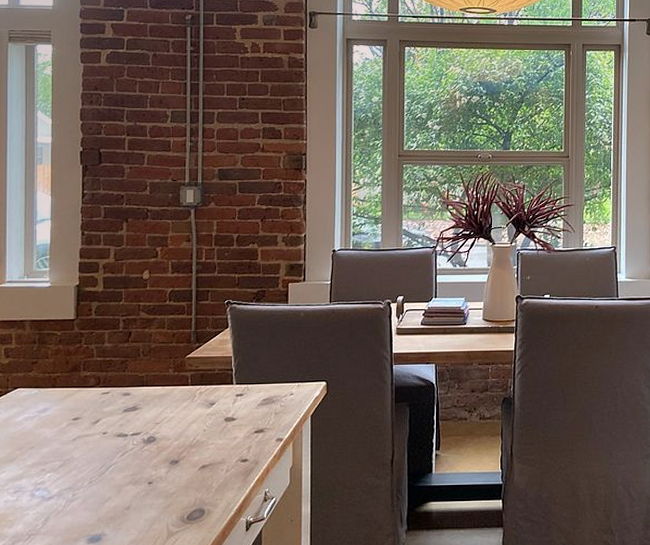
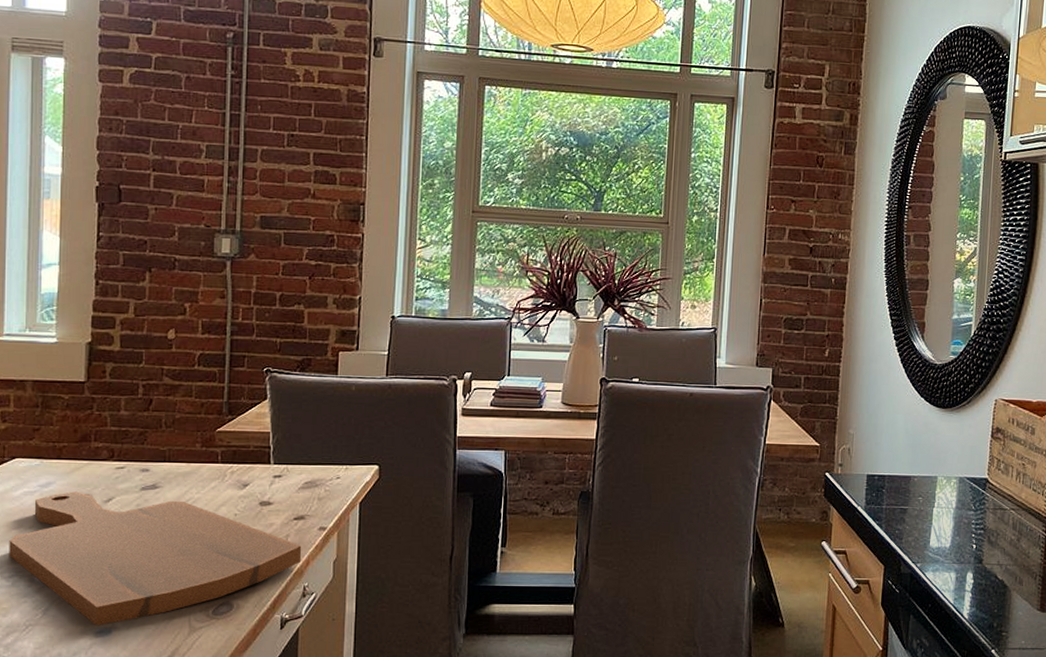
cutting board: none [13,415,262,534] -> present [9,491,302,626]

